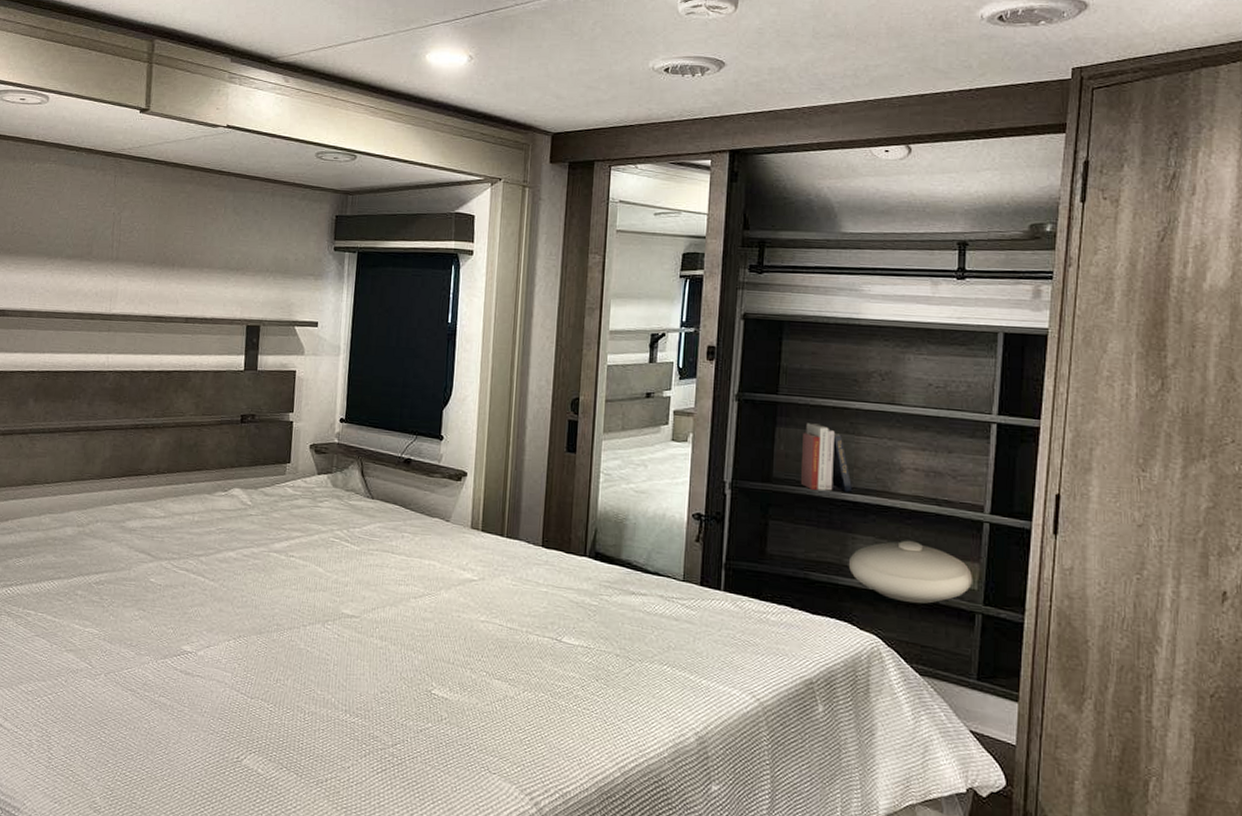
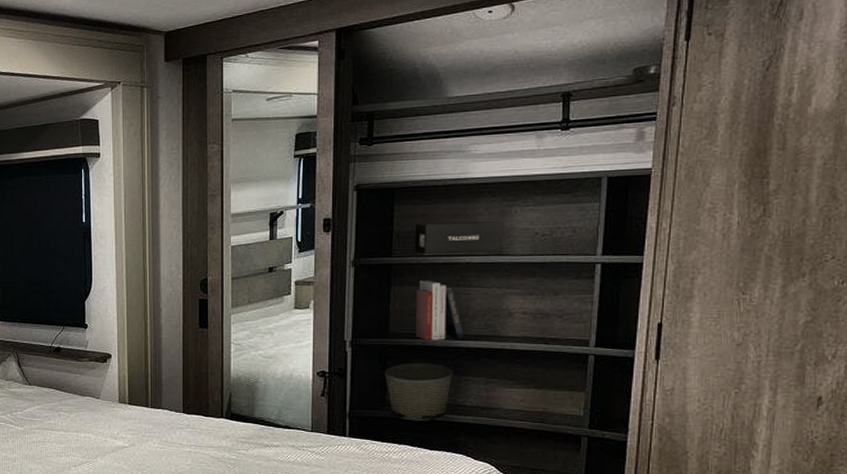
basket: none [765,512,840,581] -> present [384,363,454,421]
box: none [802,362,896,401] -> present [414,220,503,254]
decorative bowl: present [848,540,973,604] -> none [462,377,579,432]

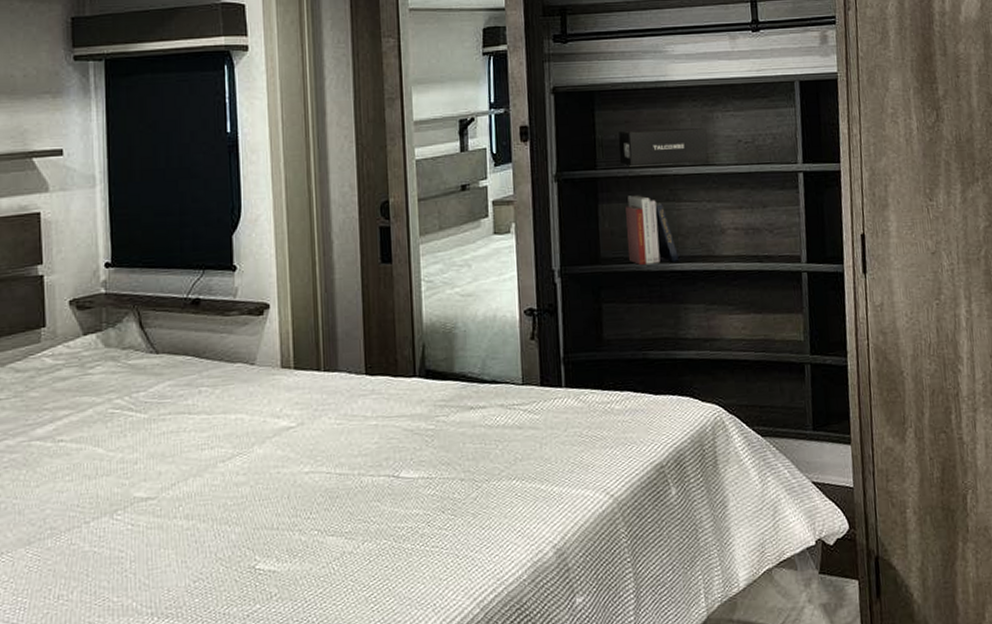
basket: present [384,363,454,421] -> none [599,291,672,362]

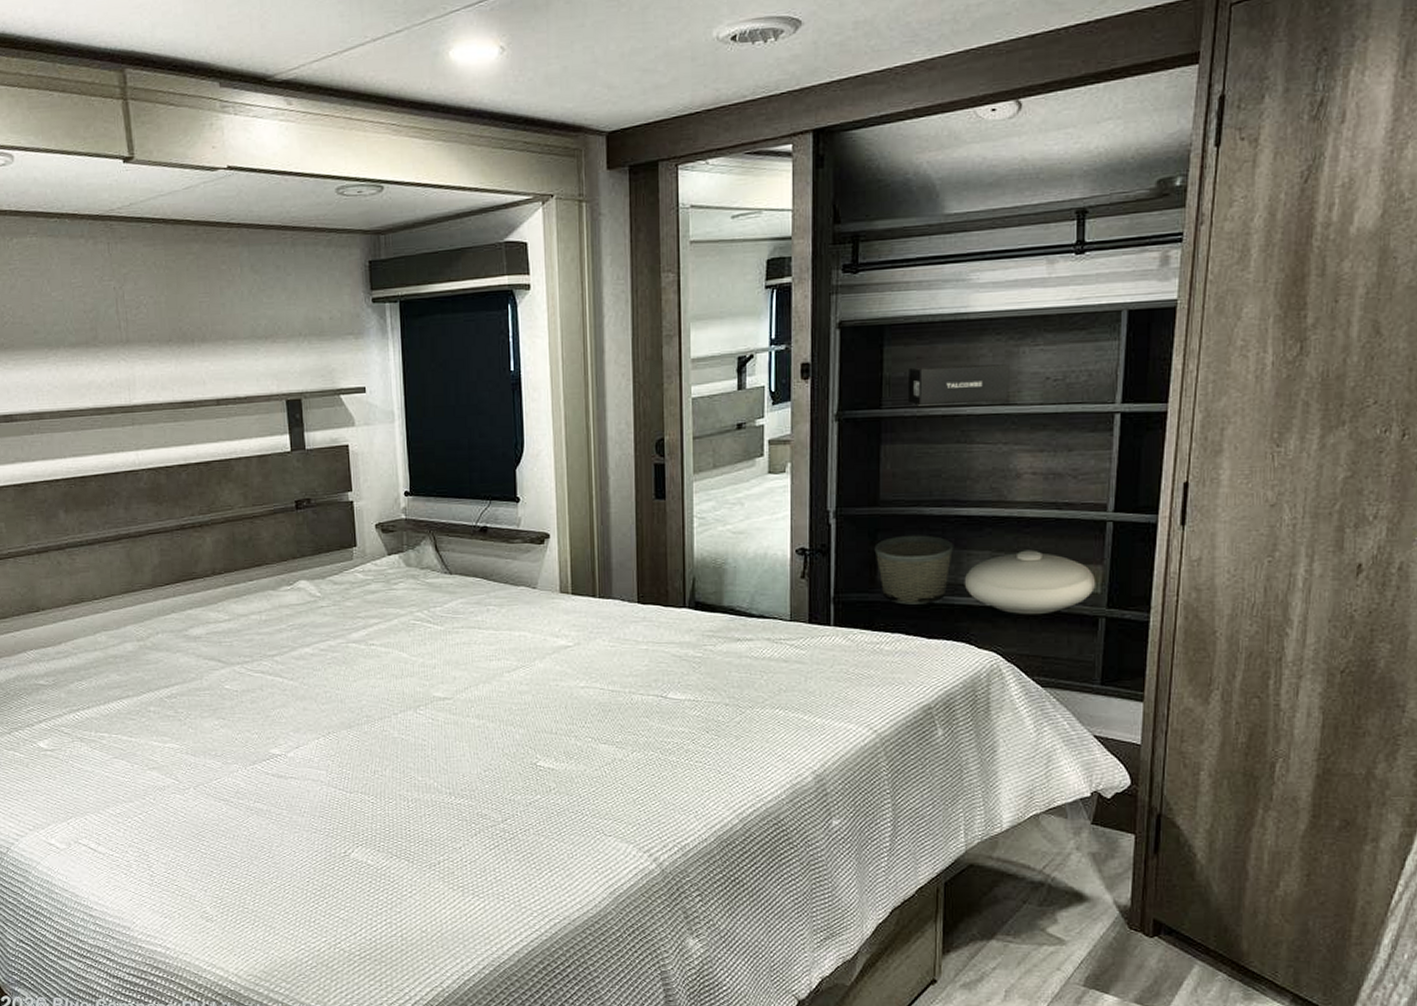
basket: none [599,291,672,362] -> present [874,535,954,605]
books: present [625,195,679,266] -> none [911,436,965,510]
decorative bowl: none [683,301,799,365] -> present [964,550,1096,614]

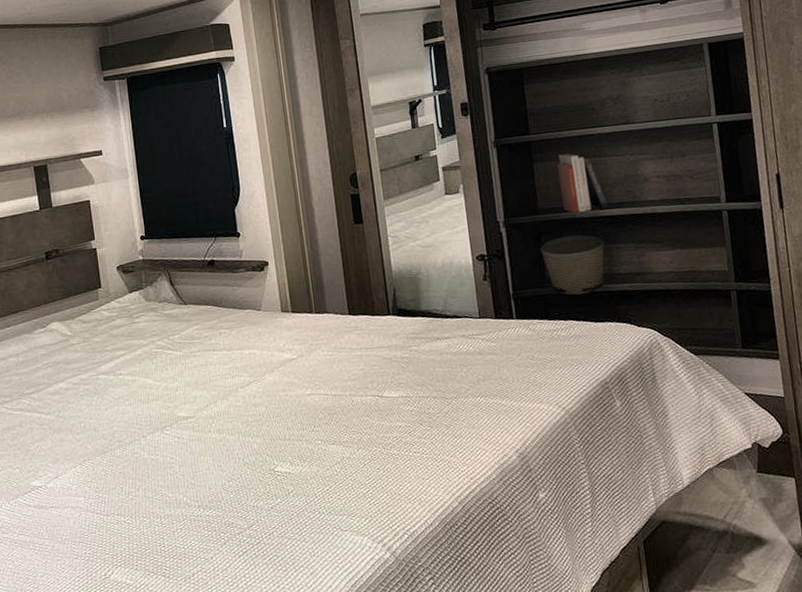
box: present [907,363,1010,405] -> none [546,91,628,129]
books: none [911,436,965,510] -> present [557,153,608,214]
decorative bowl: present [964,550,1096,614] -> none [617,239,723,295]

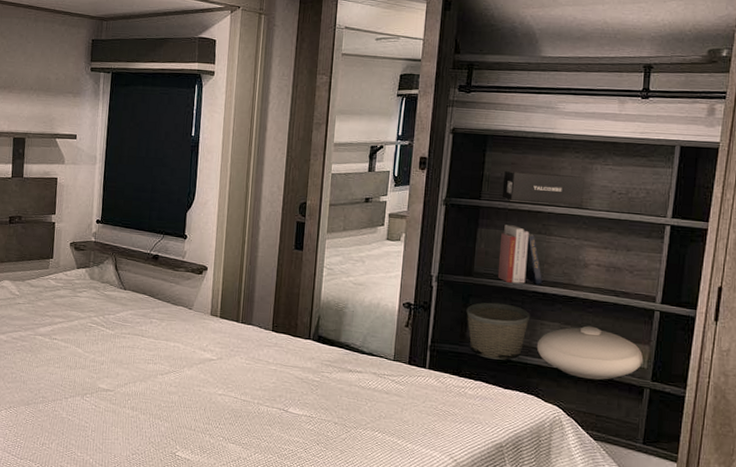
box: none [546,91,628,129] -> present [501,171,585,205]
decorative bowl: none [617,239,723,295] -> present [536,325,644,380]

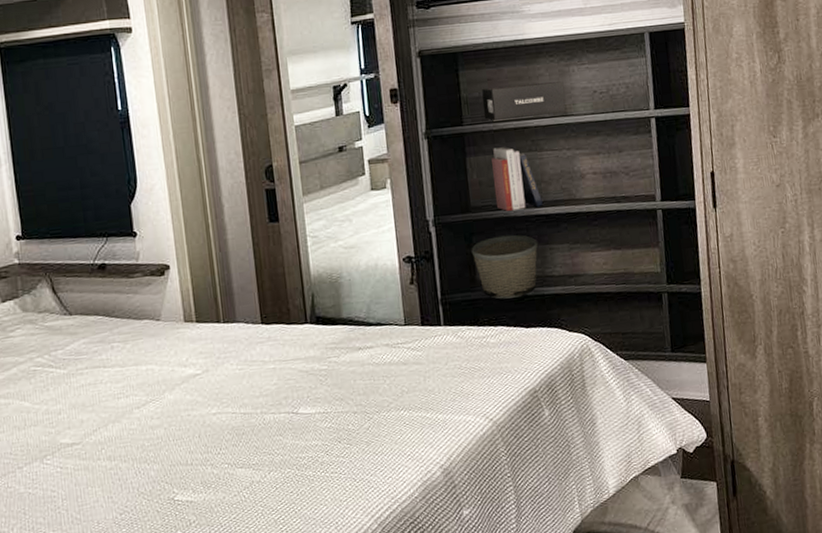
decorative bowl: present [536,325,644,380] -> none [550,239,656,298]

